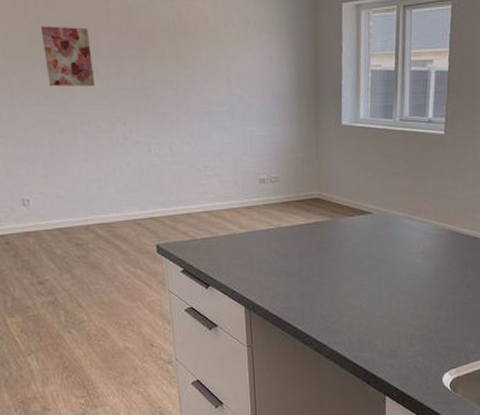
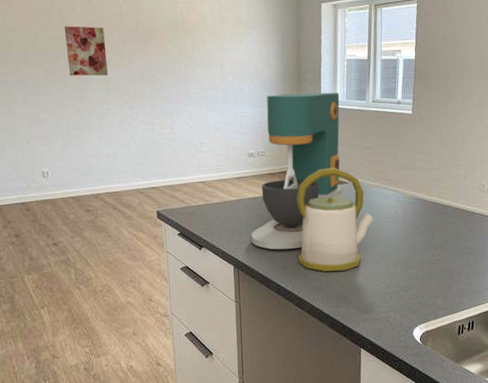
stand mixer: none [264,108,370,289] -> present [251,92,346,250]
kettle: none [314,195,402,313] -> present [296,167,375,272]

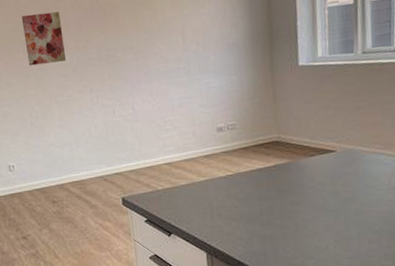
stand mixer: present [251,92,346,250] -> none [224,48,334,233]
kettle: present [296,167,375,272] -> none [274,134,371,255]

